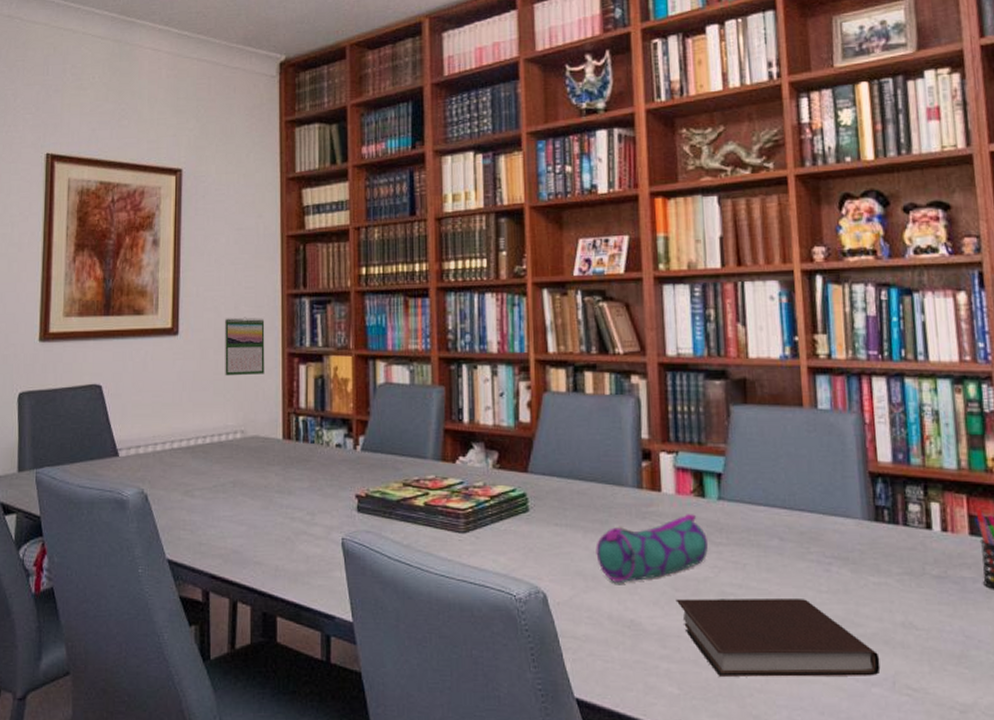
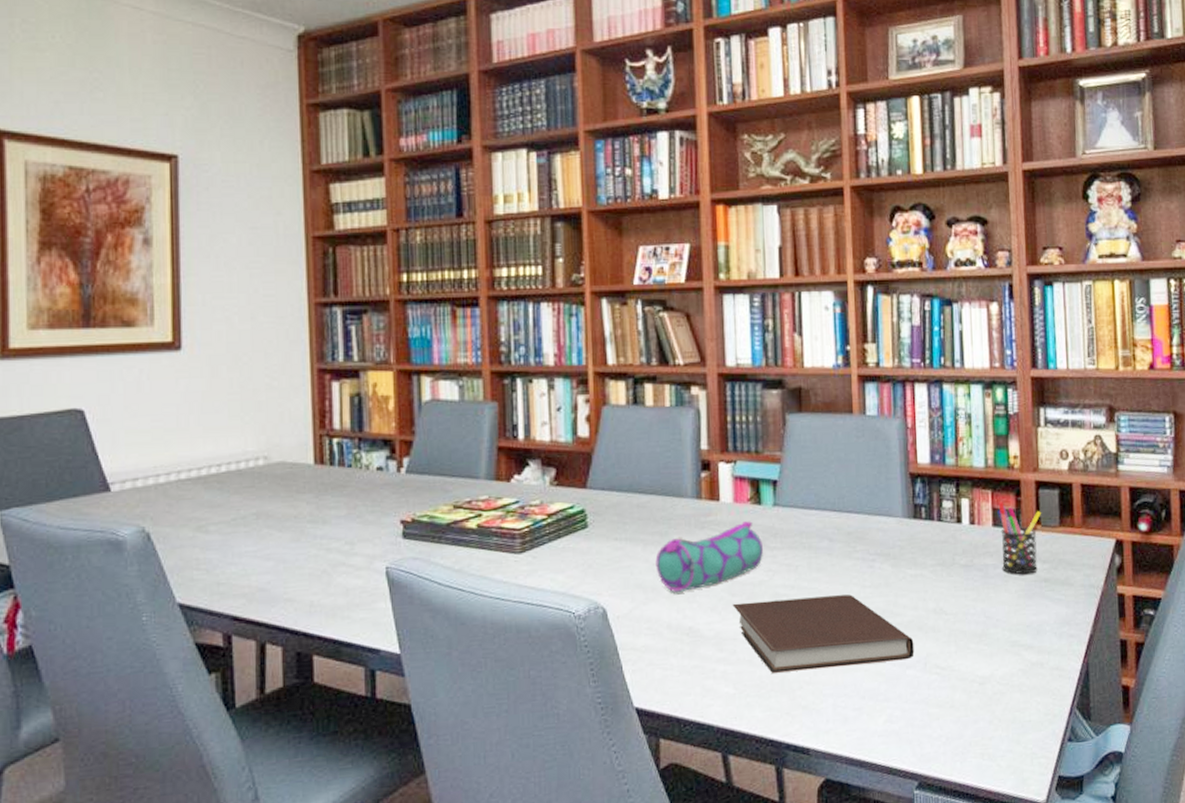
calendar: present [224,317,265,376] -> none [238,329,290,396]

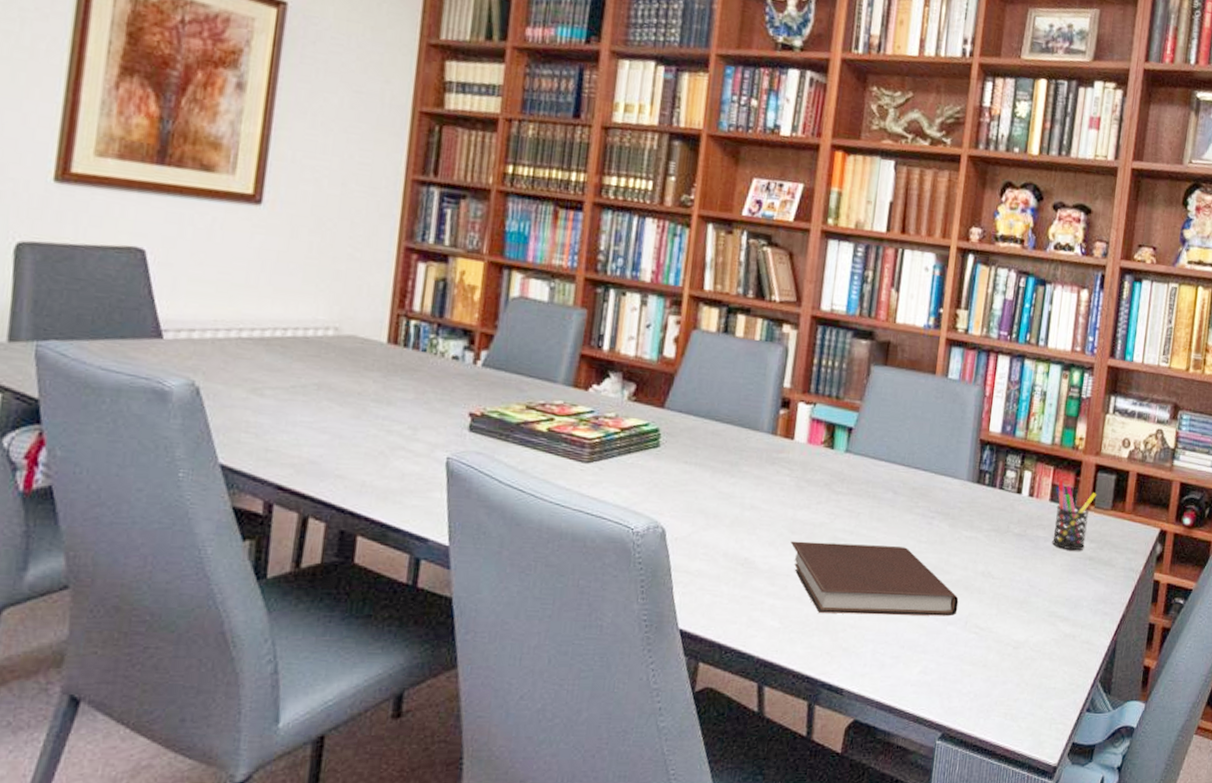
pencil case: present [655,521,763,593] -> none [721,463,829,524]

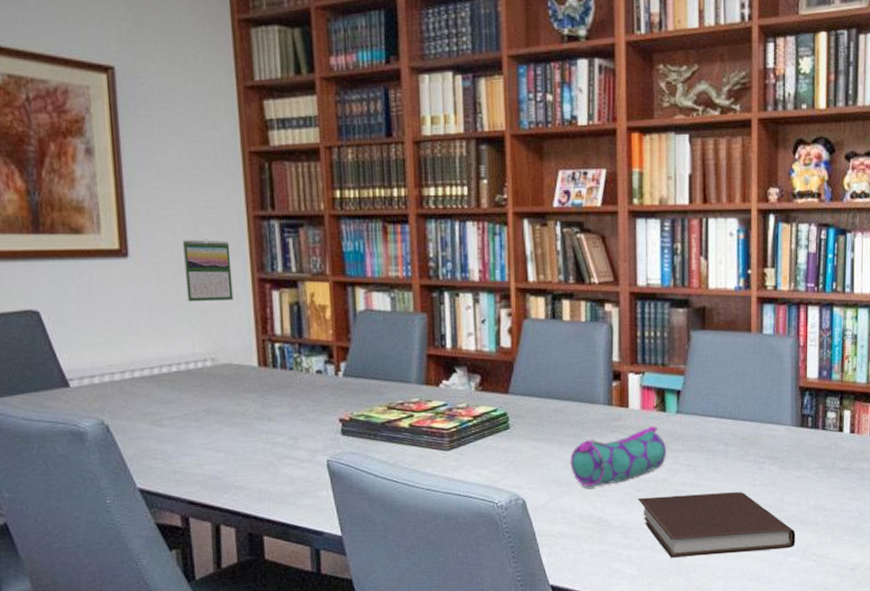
calendar: none [320,193,380,267] -> present [182,239,234,302]
pencil case: none [721,463,829,524] -> present [570,426,666,488]

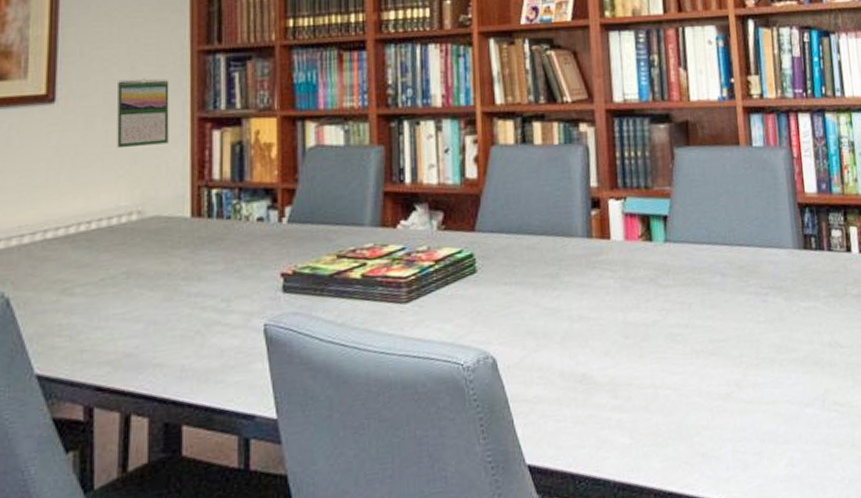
pencil case: present [570,426,666,488] -> none [546,259,656,338]
notebook: present [637,492,796,558] -> none [626,331,812,419]

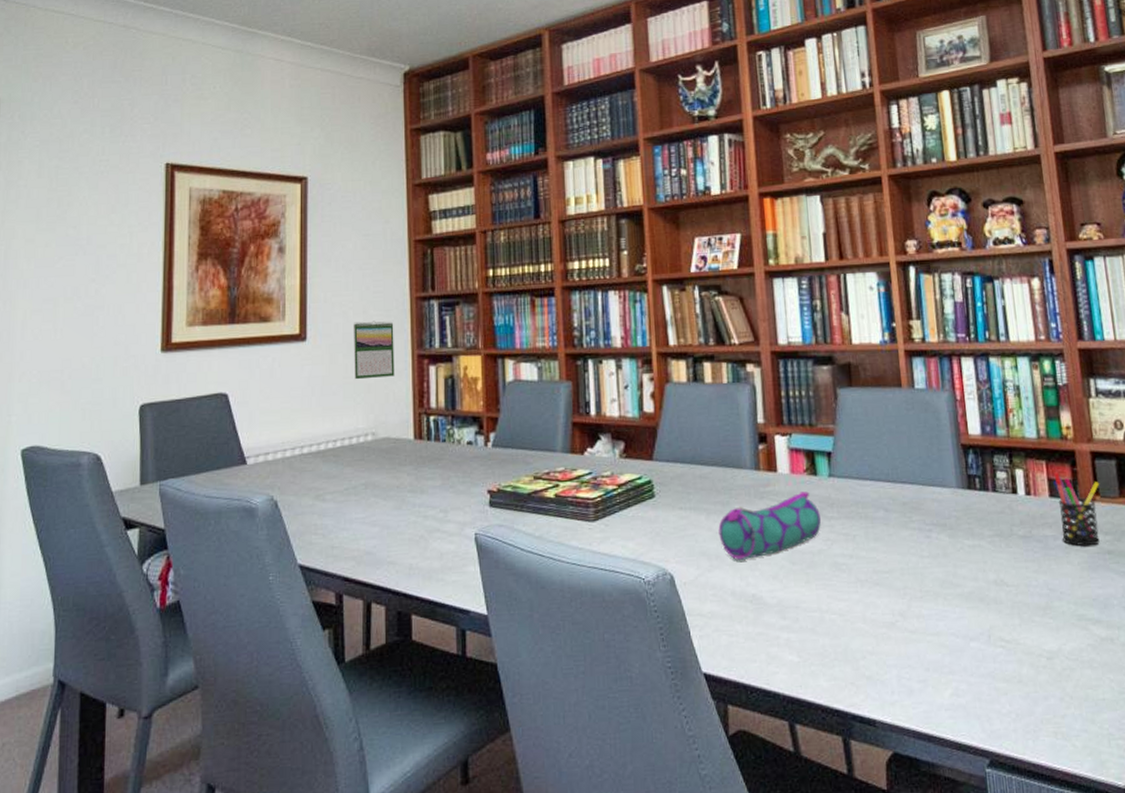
pencil case: none [546,259,656,338] -> present [718,491,821,561]

